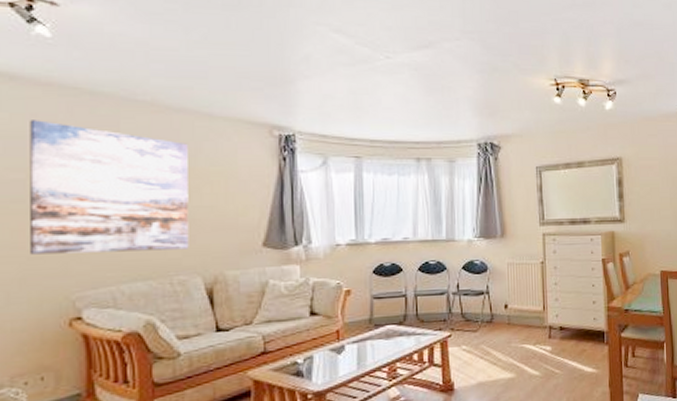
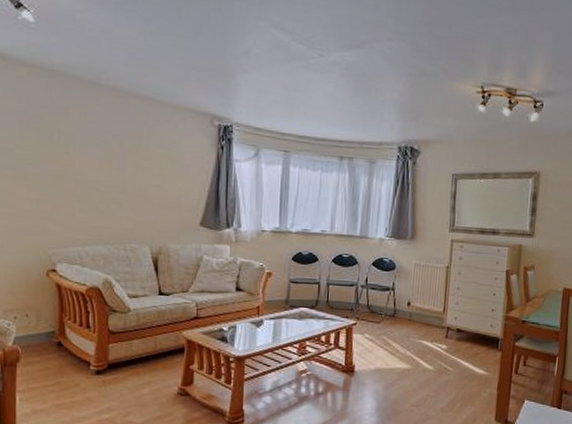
wall art: present [30,120,189,255] -> none [17,97,142,222]

